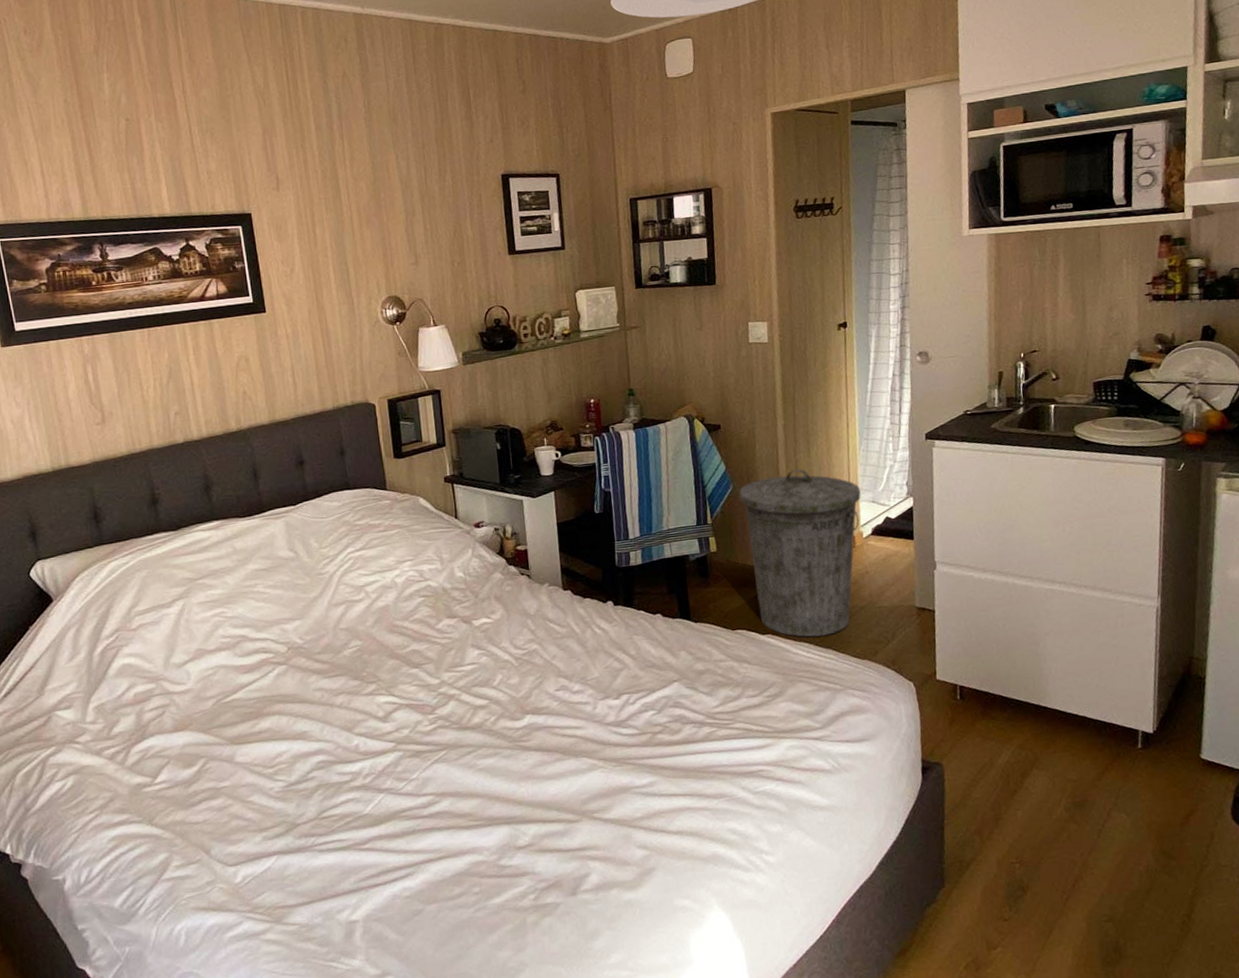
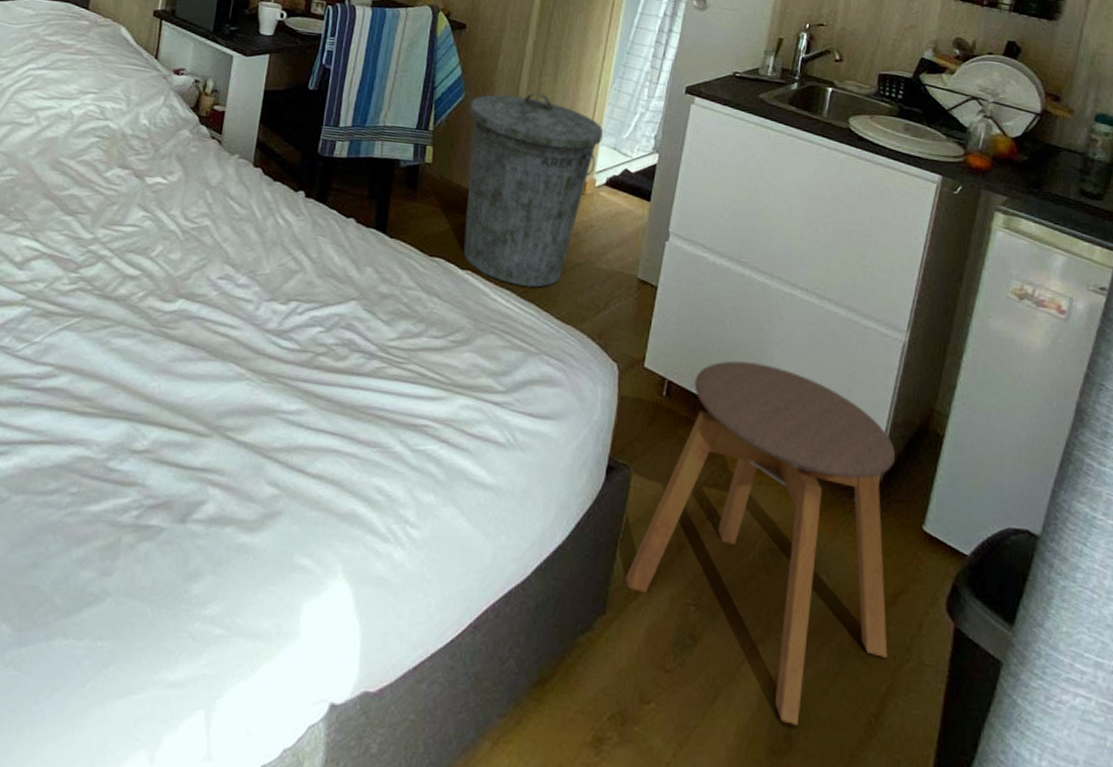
stool: none [955,653,1189,938] -> present [625,360,895,725]

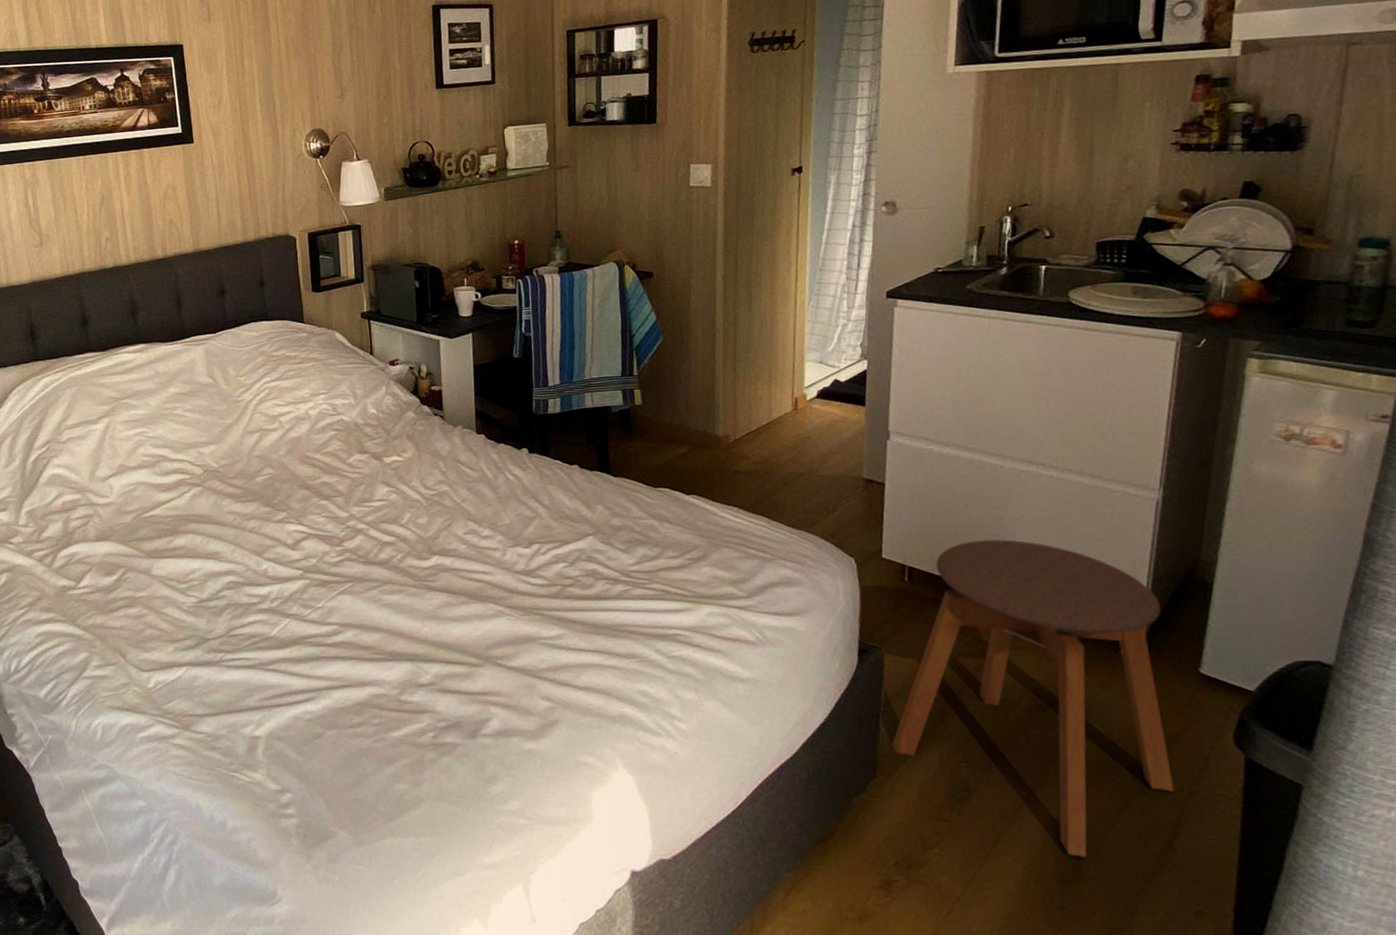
trash can: present [463,92,603,288] -> none [669,323,807,502]

